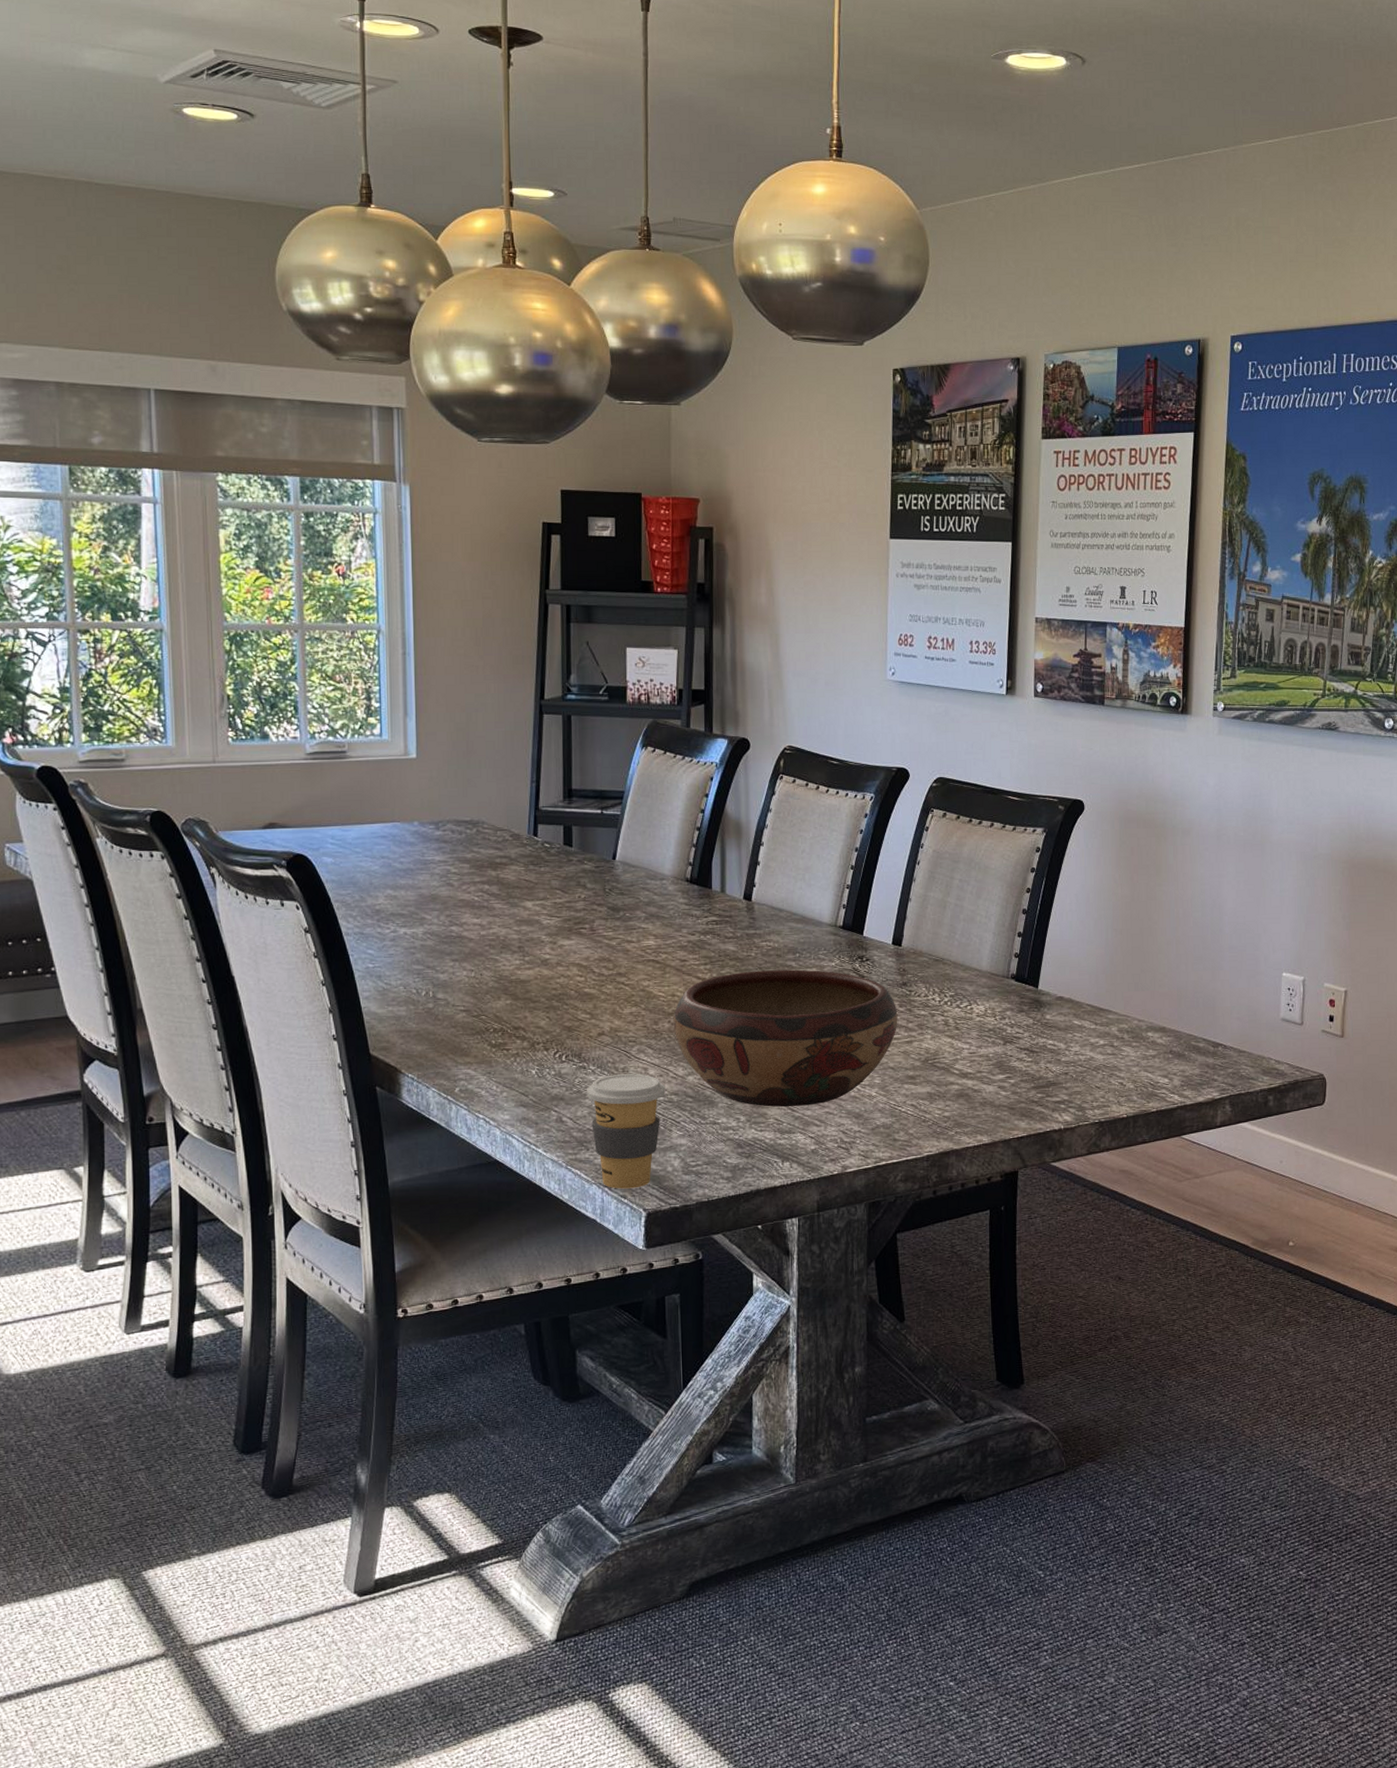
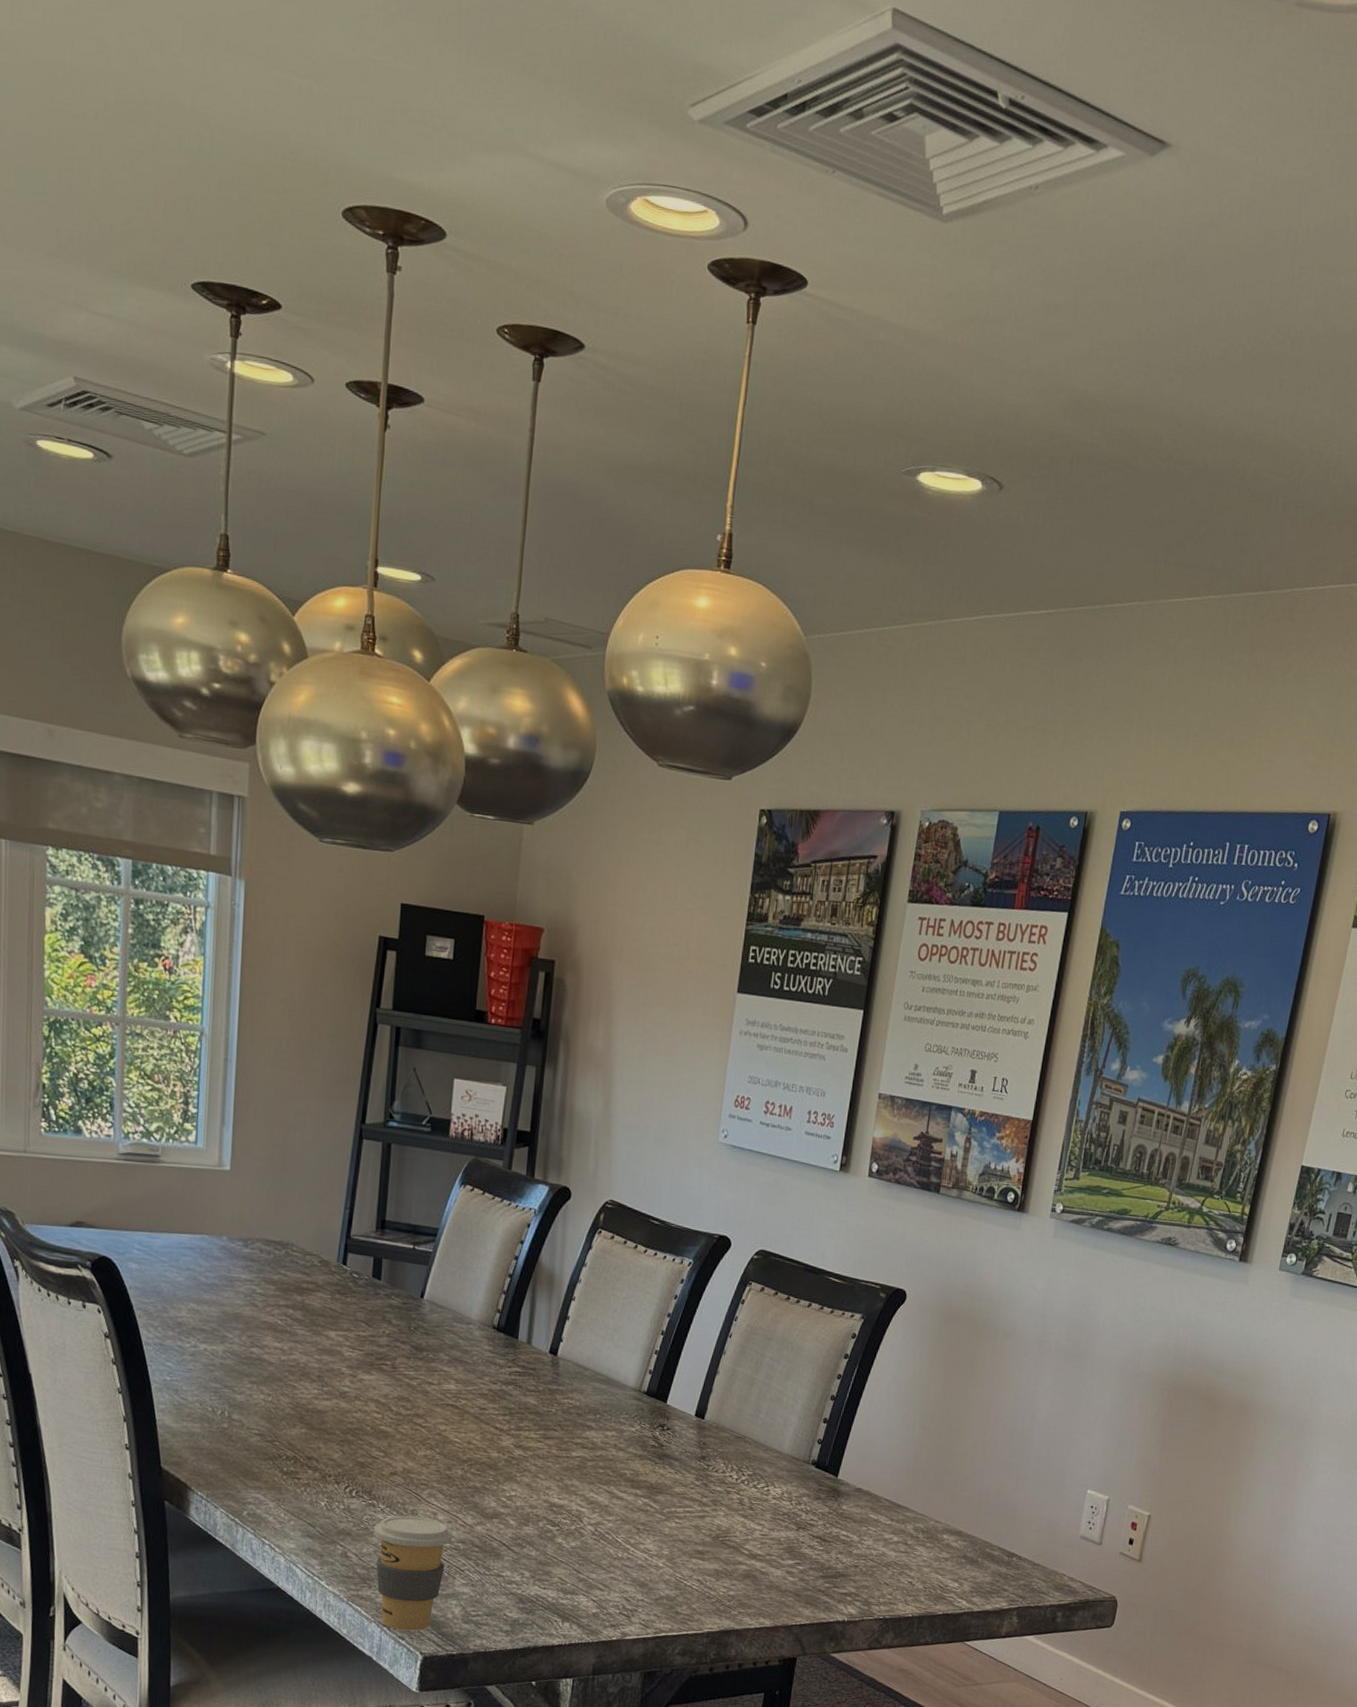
decorative bowl: present [673,969,898,1107] -> none [466,1427,693,1569]

